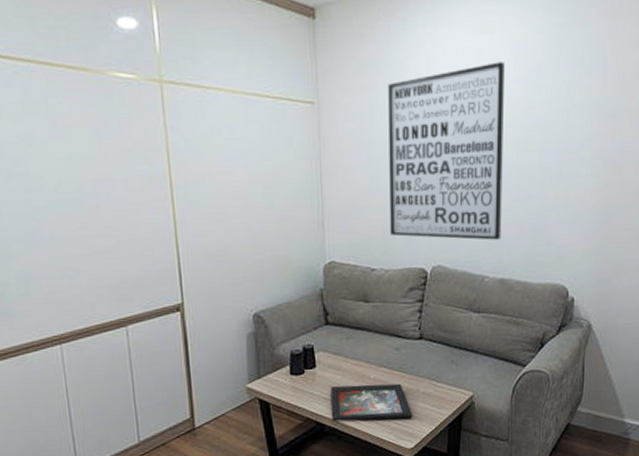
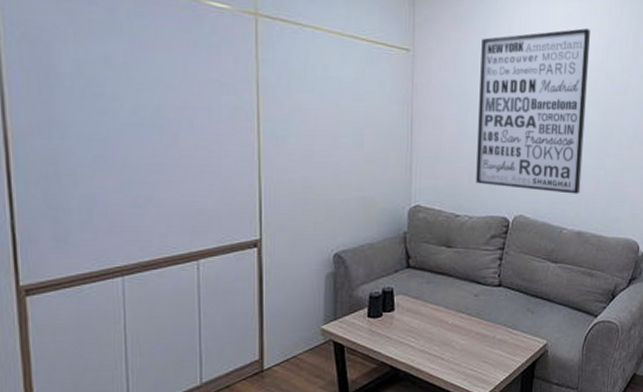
decorative tray: present [330,383,413,421] -> none [407,329,488,366]

